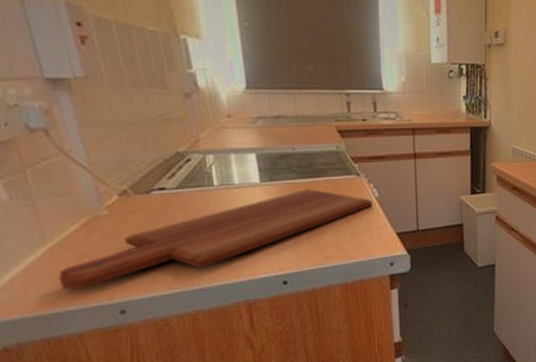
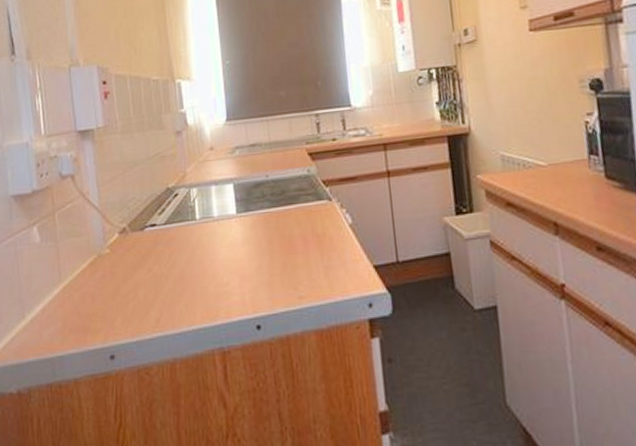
cutting board: present [59,189,374,290] -> none [67,218,347,332]

